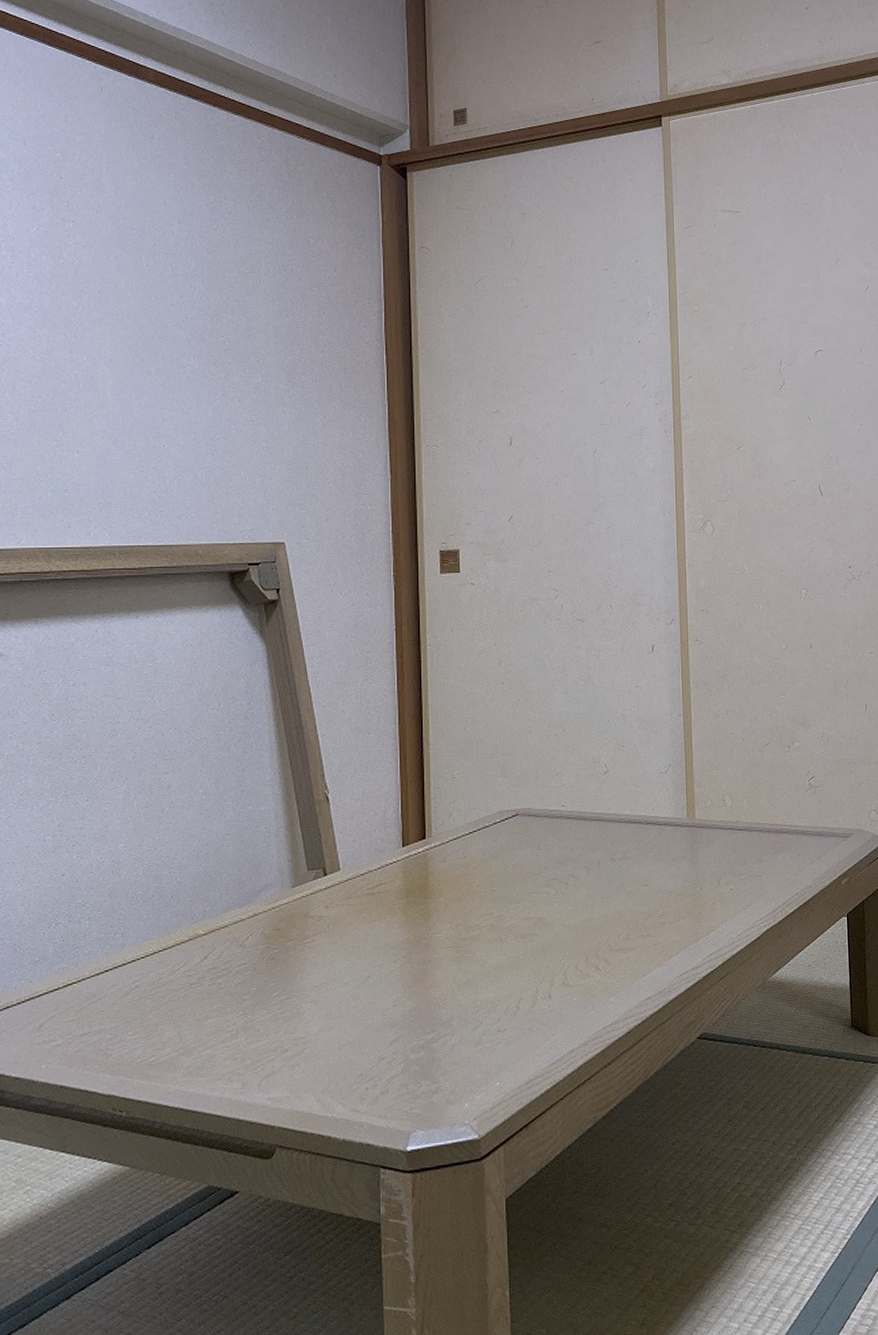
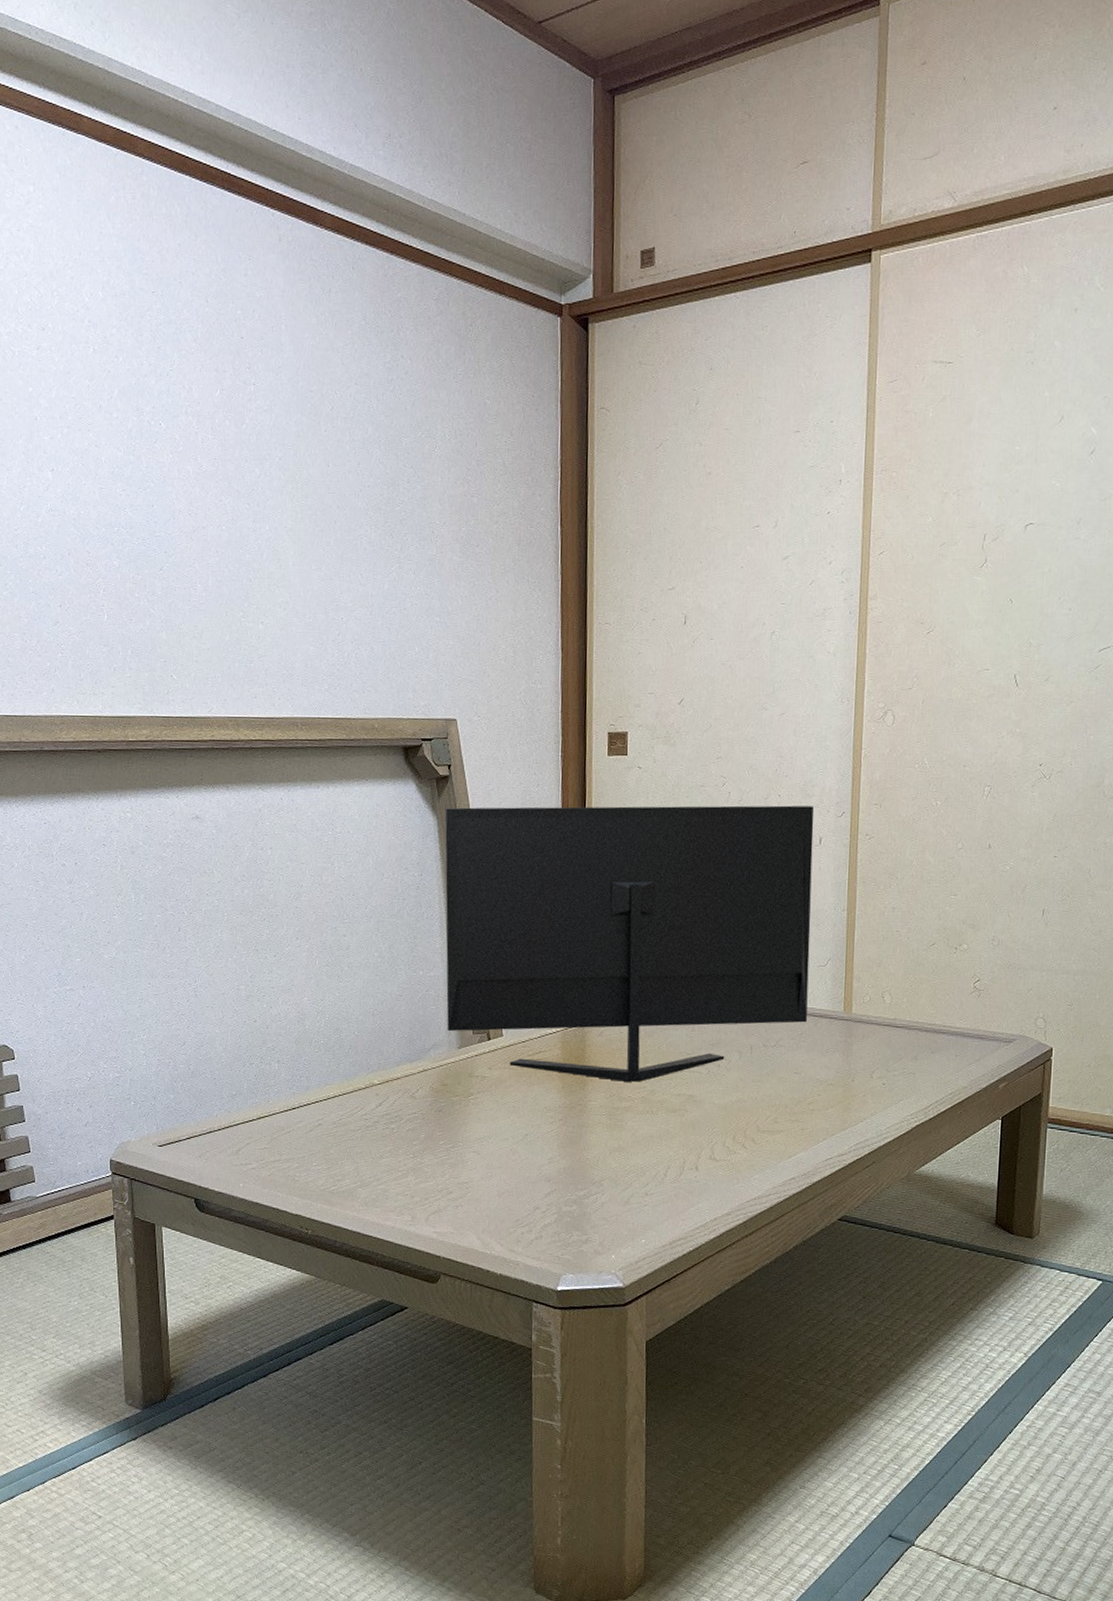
monitor: none [273,615,652,909] -> present [444,805,815,1082]

